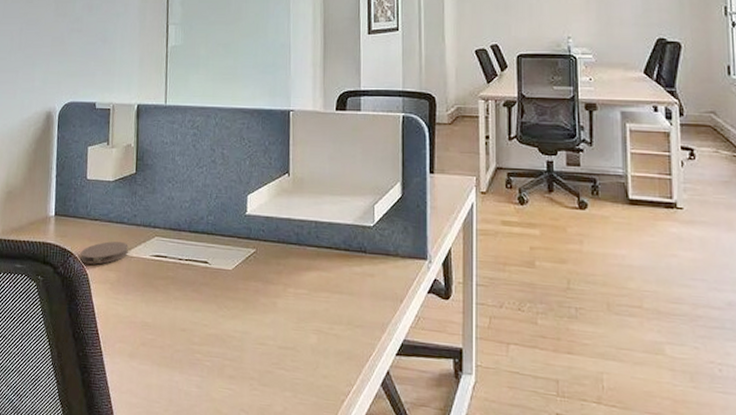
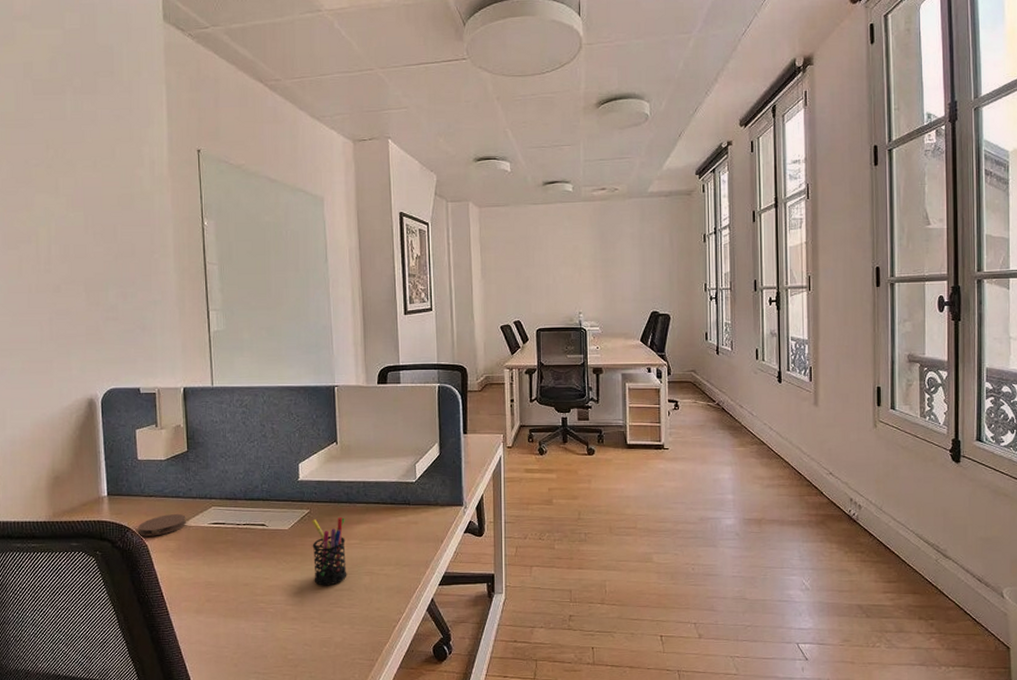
pen holder: none [256,260,293,342] -> present [312,517,347,586]

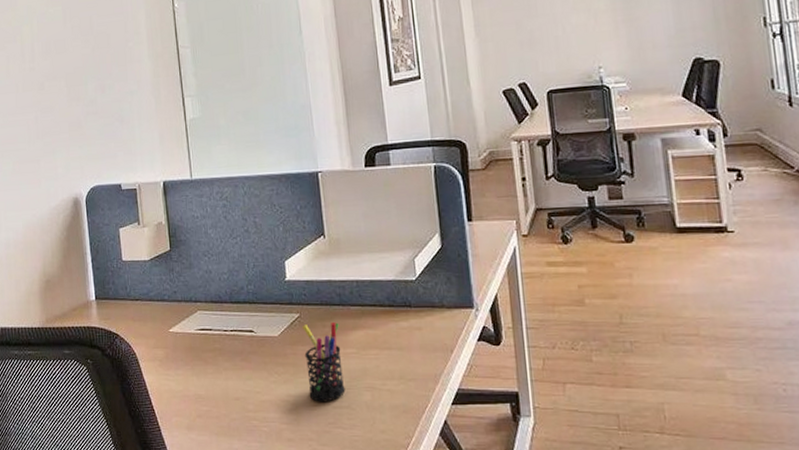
coaster: present [138,514,186,536] -> none [126,319,173,344]

